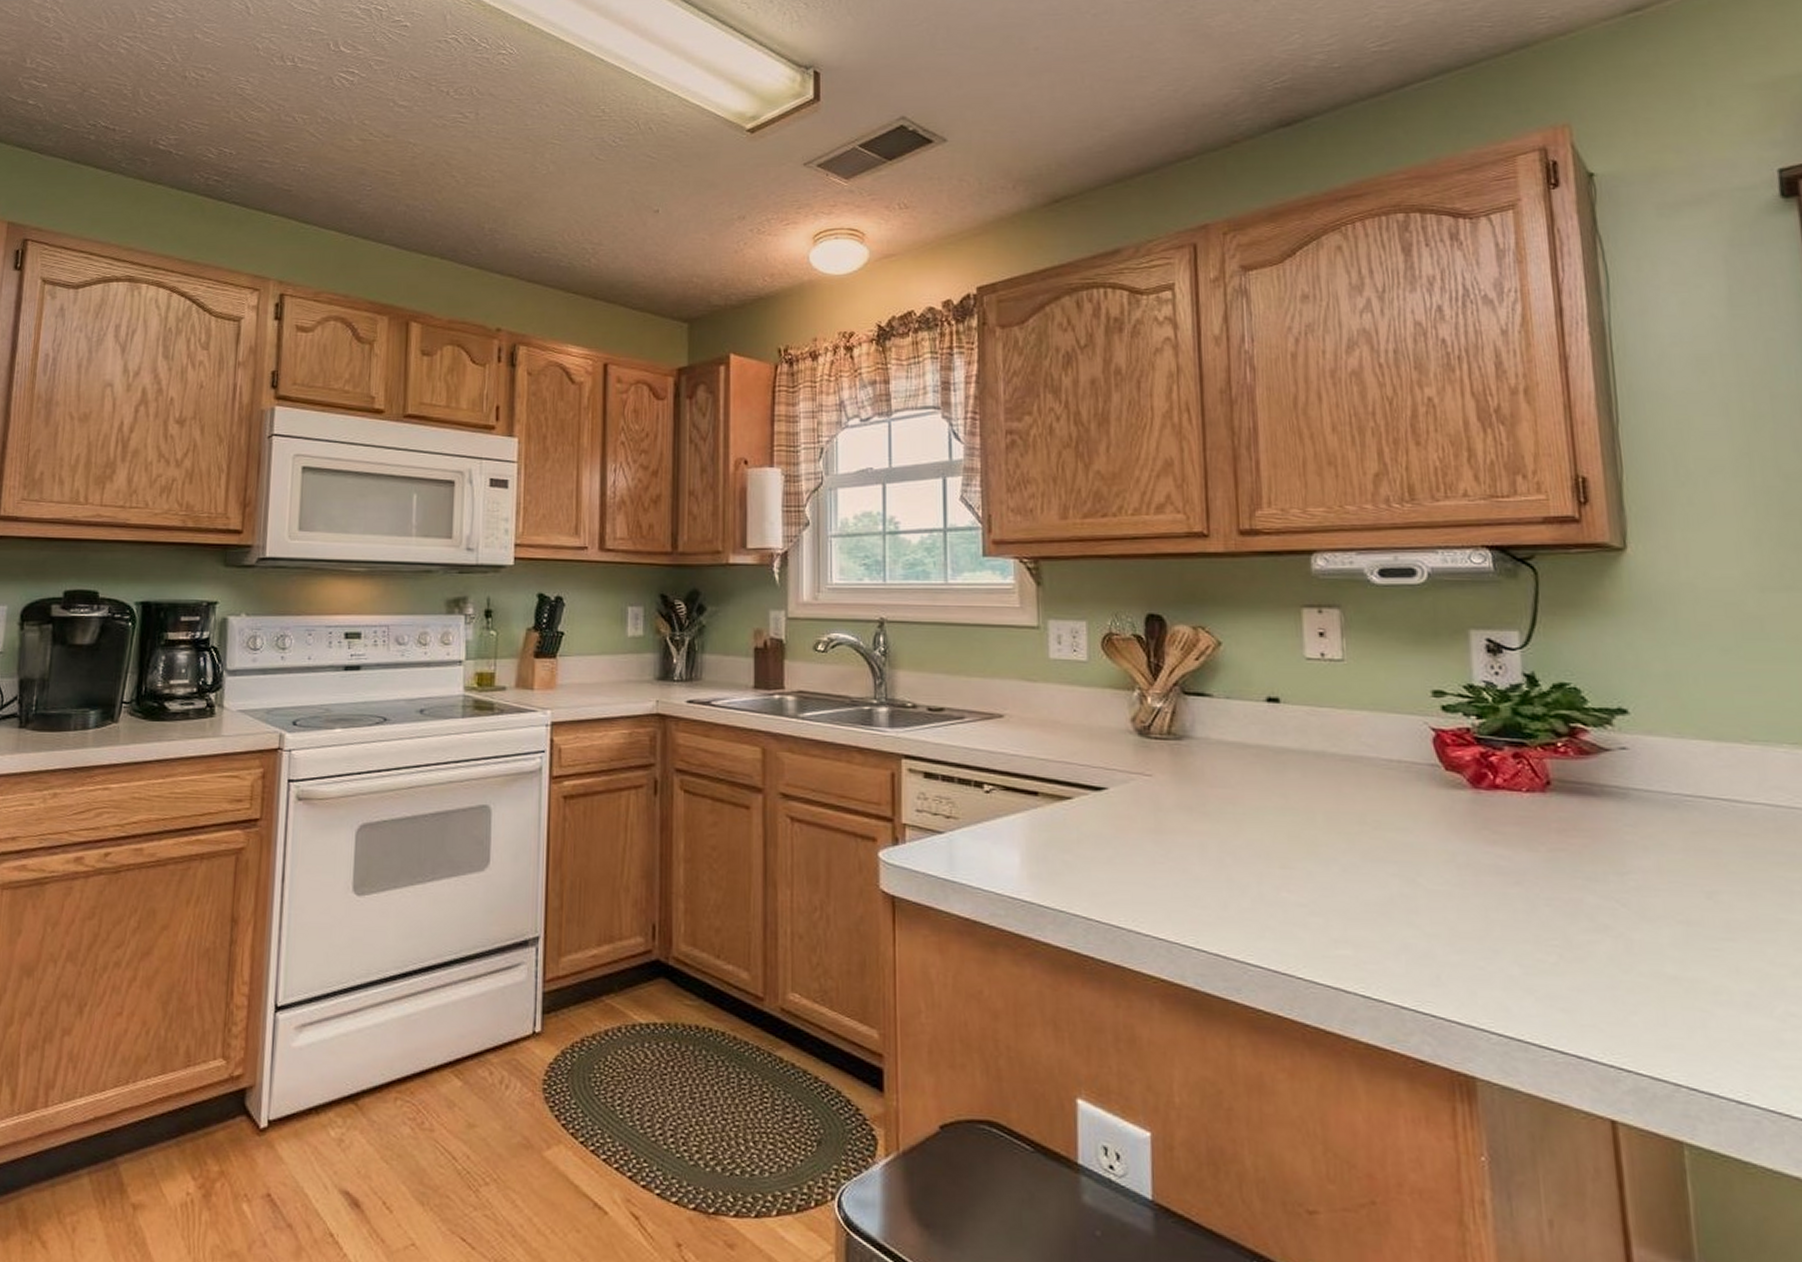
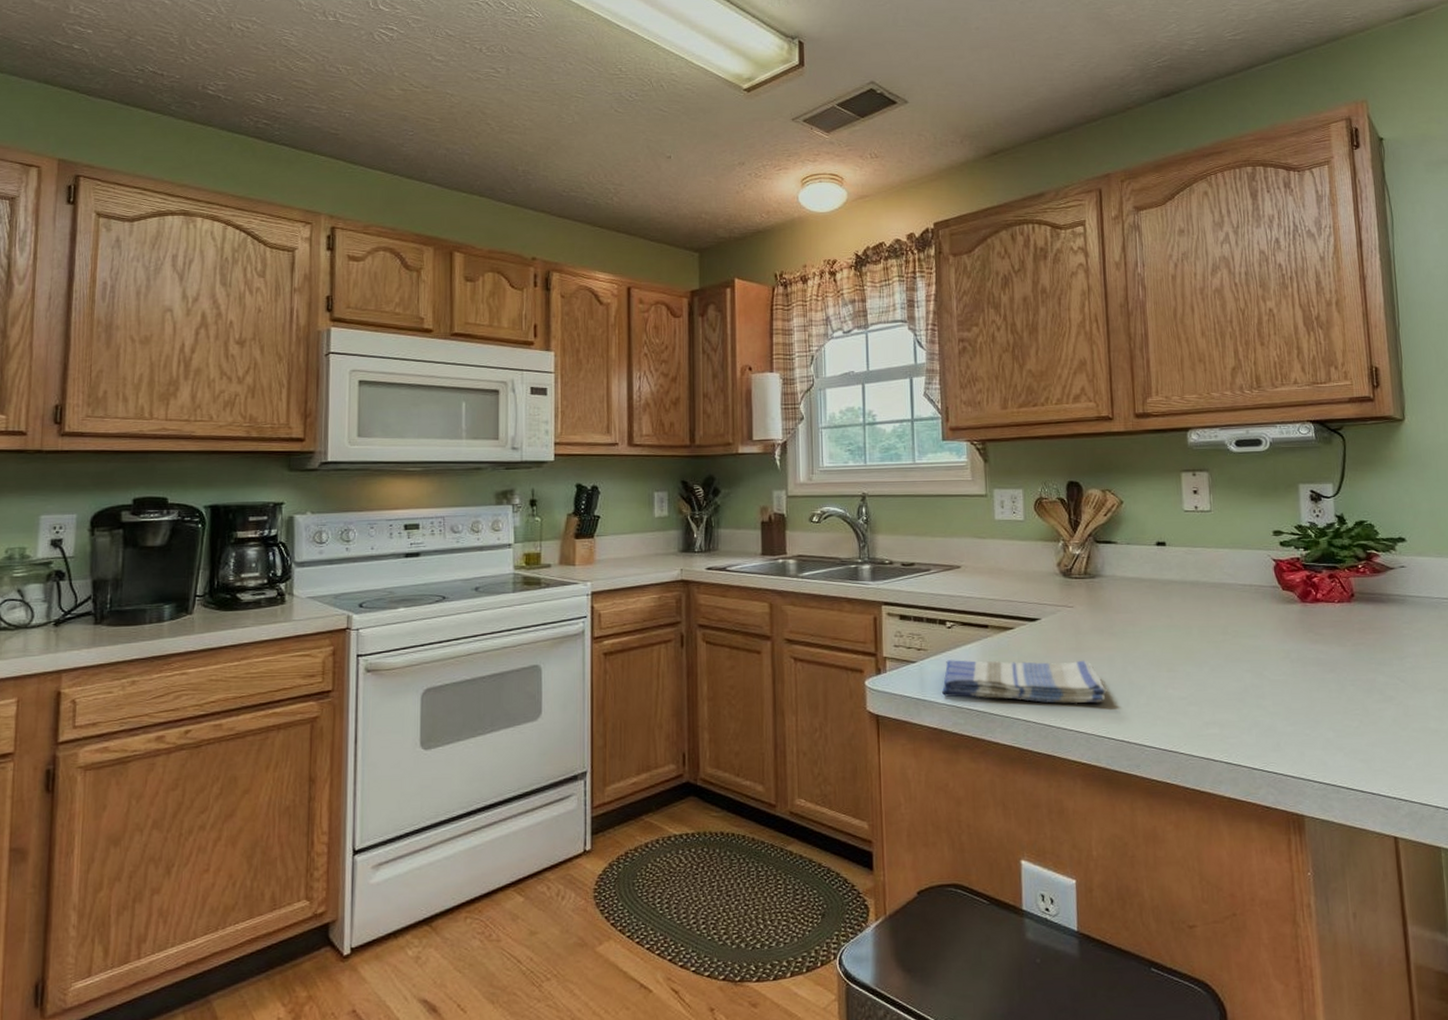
dish towel: none [975,833,1198,903] -> present [941,660,1108,704]

